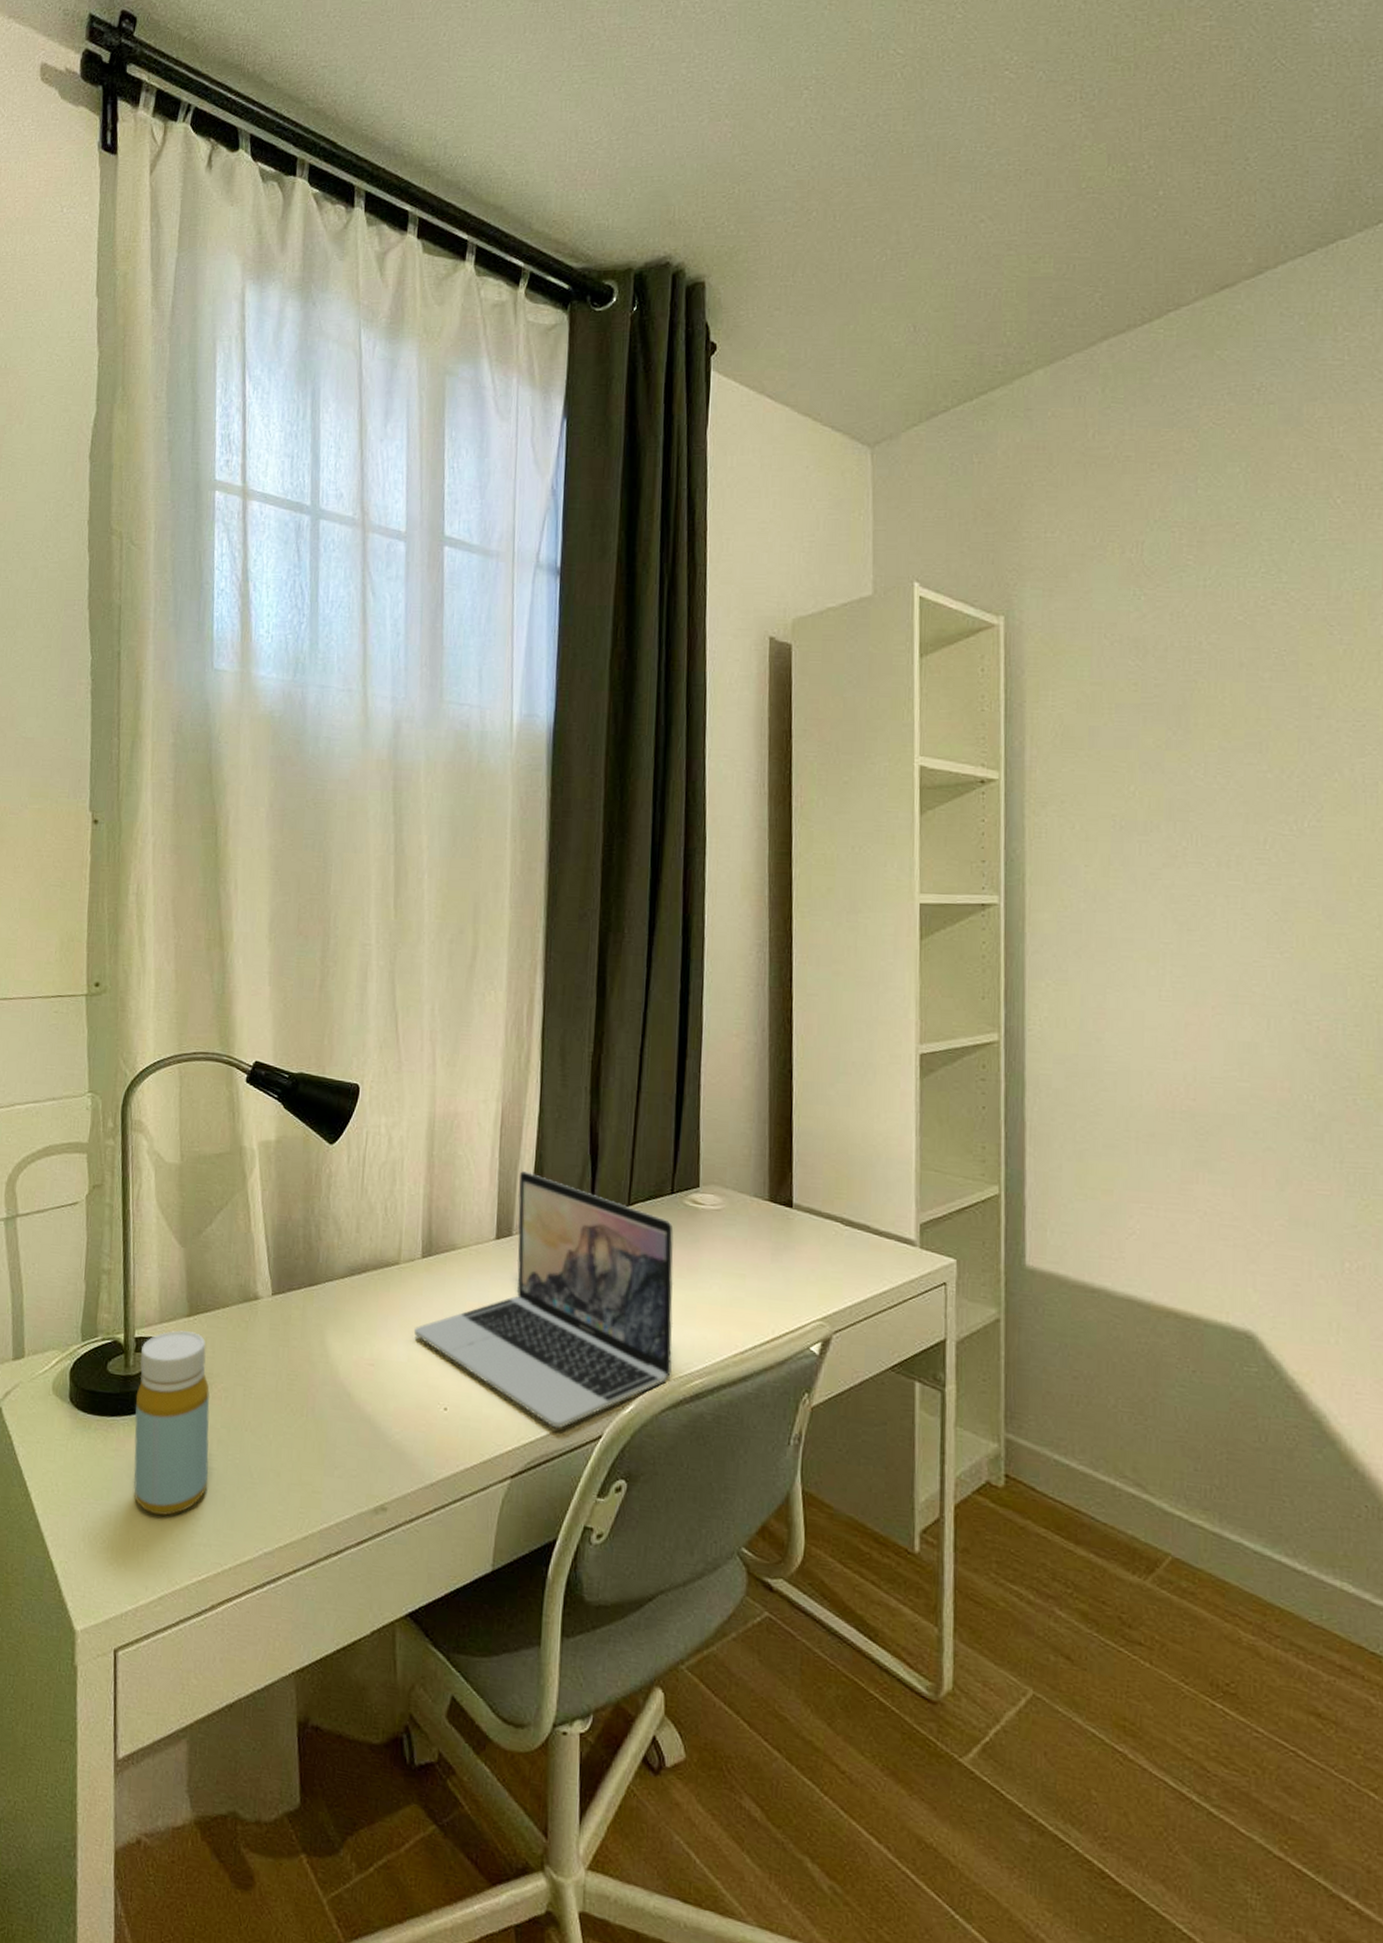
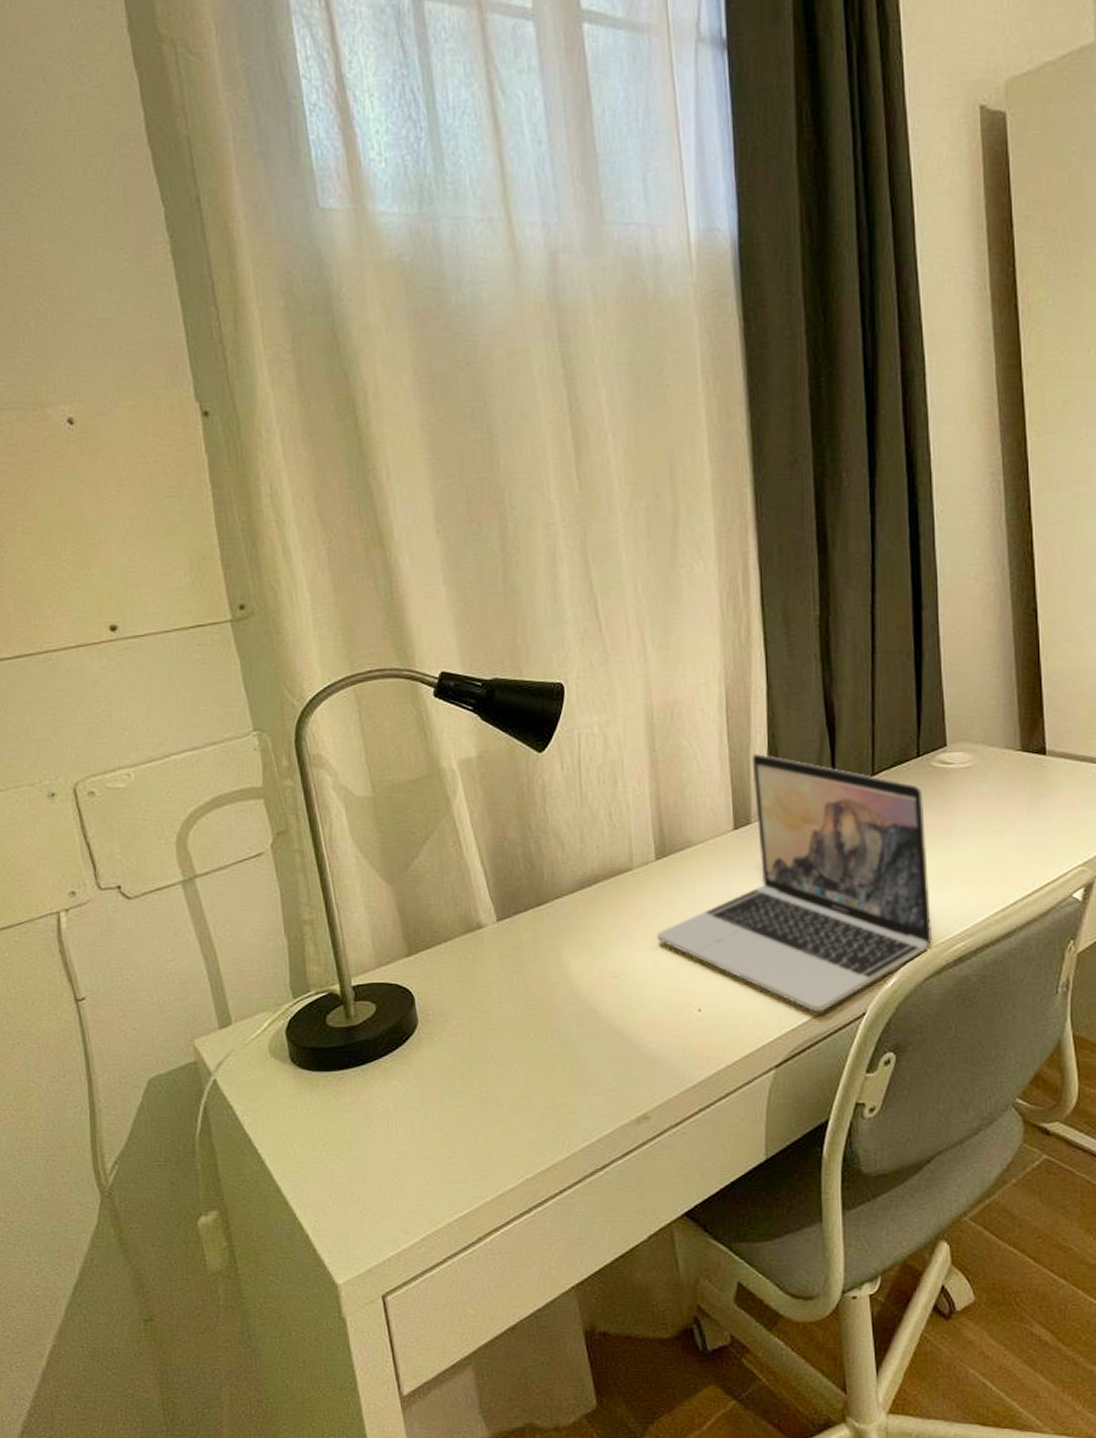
bottle: present [133,1330,210,1516] -> none [360,971,455,1161]

